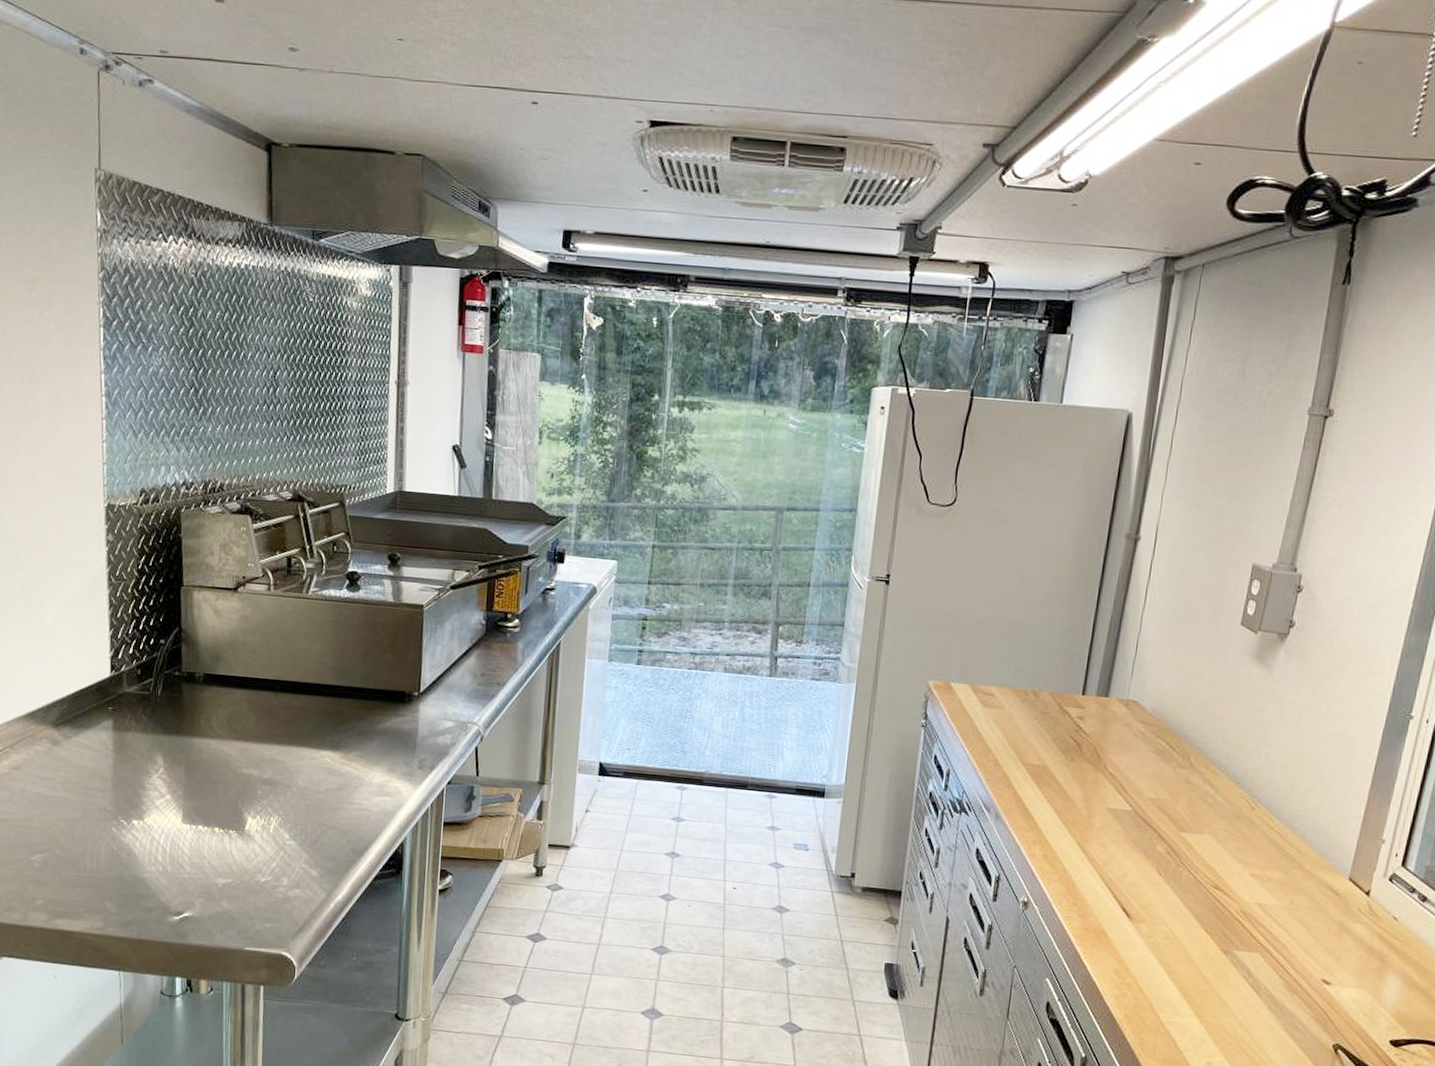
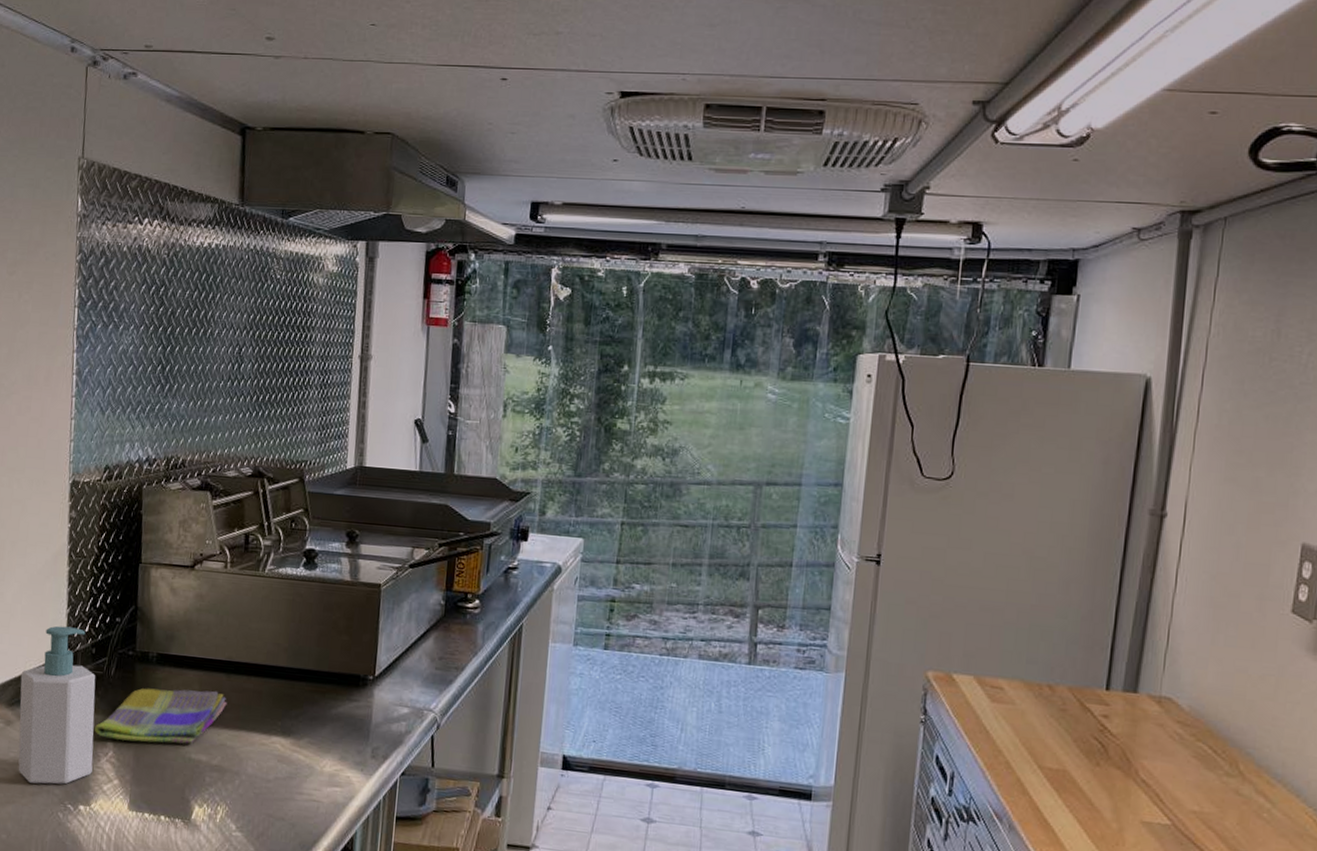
soap bottle: none [65,648,144,801] -> present [18,625,96,785]
dish towel: none [143,707,276,760] -> present [94,688,227,744]

